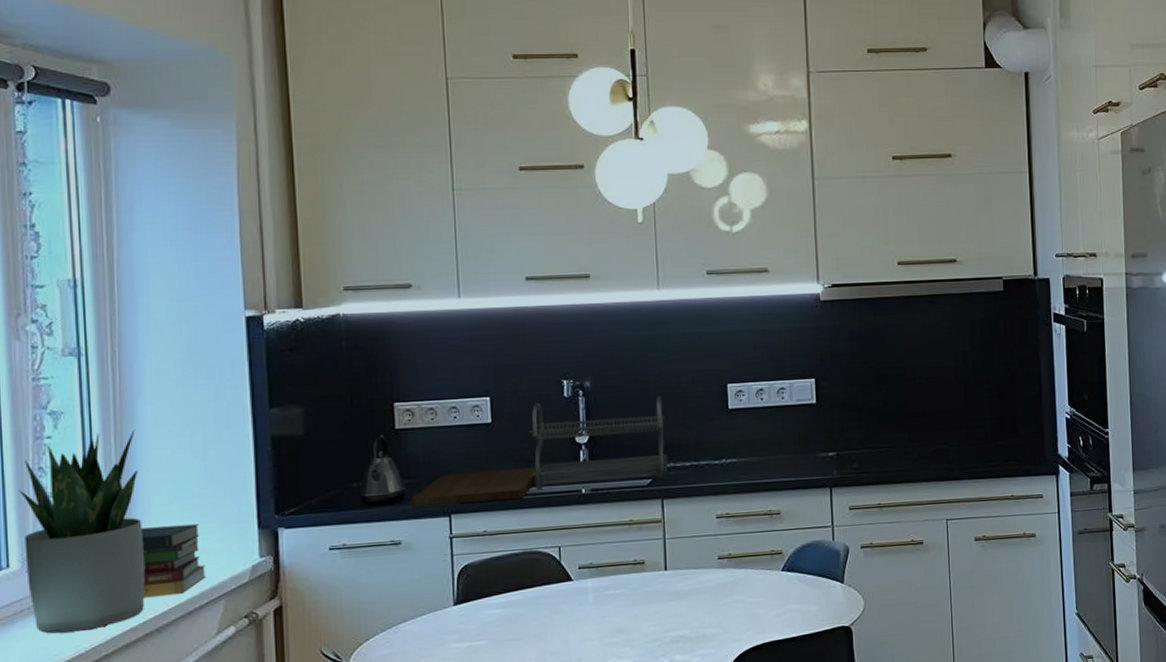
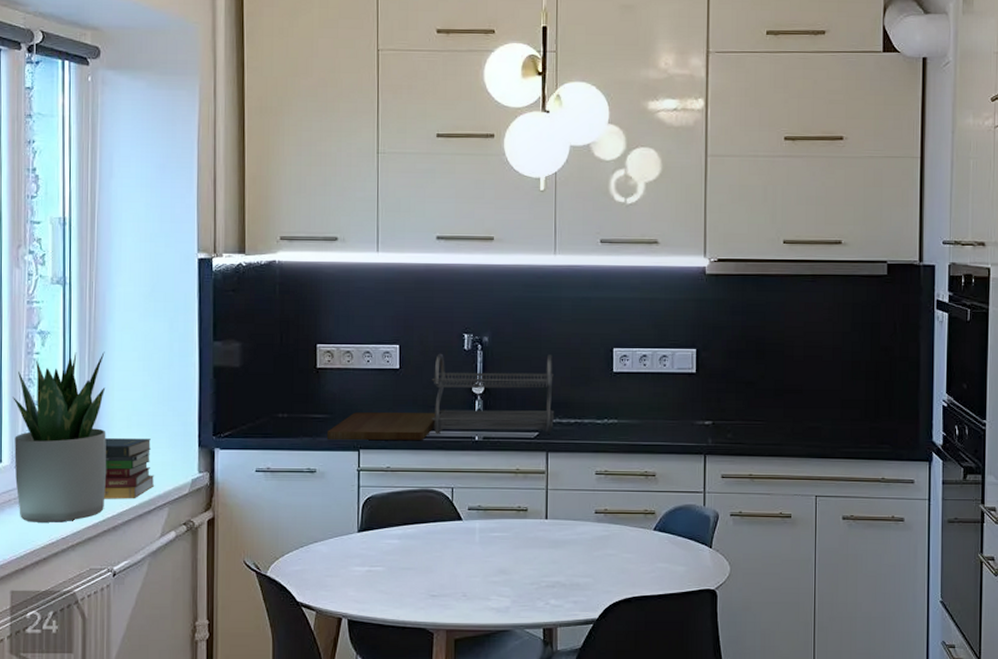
kettle: present [358,435,407,507] -> none [283,372,324,436]

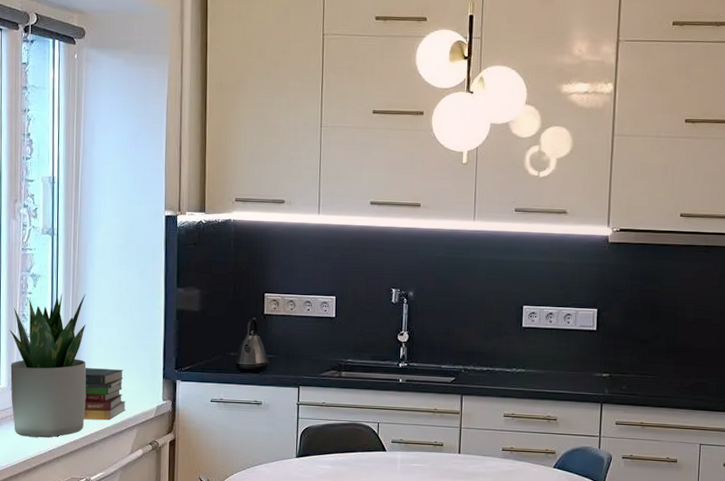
kettle: none [283,372,324,436] -> present [234,317,270,373]
cutting board: present [326,412,441,441] -> none [271,354,370,381]
dish rack: present [431,353,555,435] -> none [362,305,470,380]

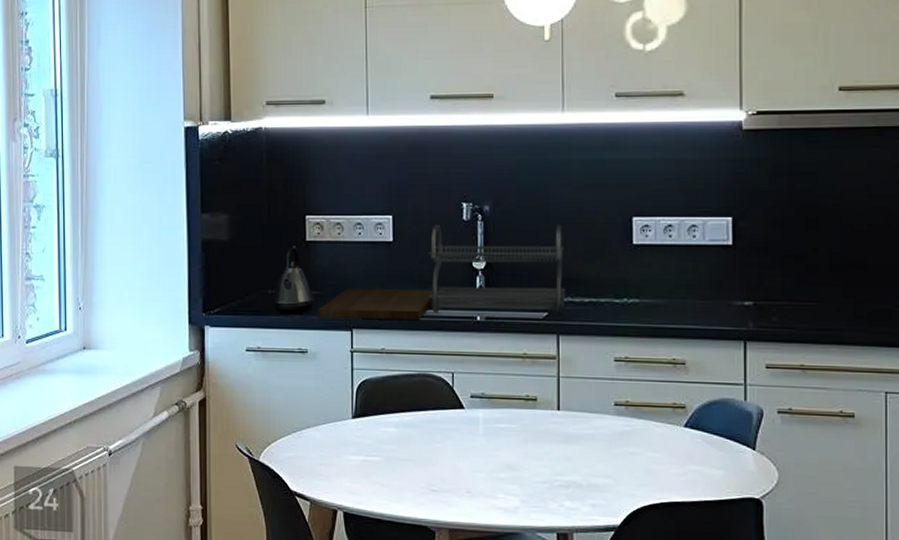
planter: present [9,293,87,438] -> none [12,225,101,399]
books: present [83,368,126,421] -> none [98,314,147,377]
cutting board: none [271,354,370,381] -> present [317,288,439,321]
dish rack: none [362,305,470,380] -> present [428,224,565,316]

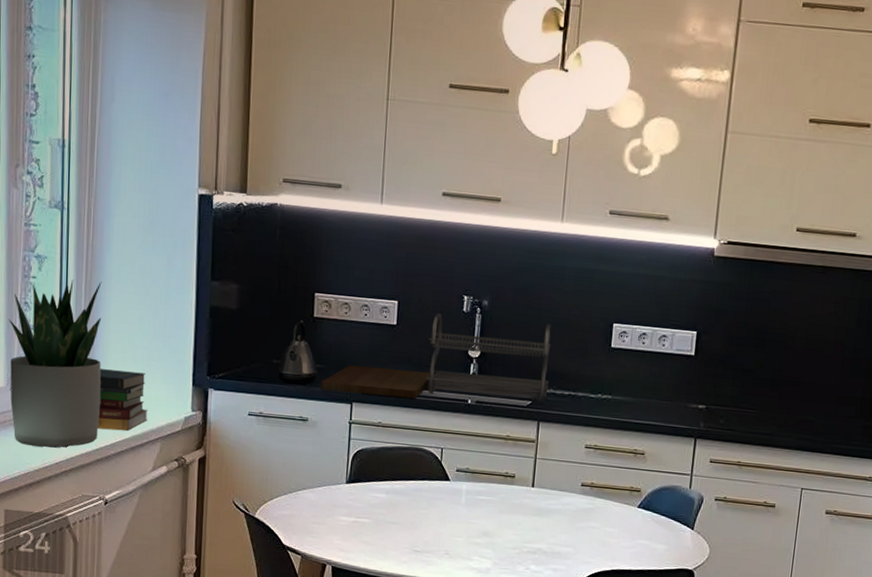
planter: none [12,225,101,399] -> present [9,279,102,448]
books: none [98,314,147,377] -> present [96,369,148,432]

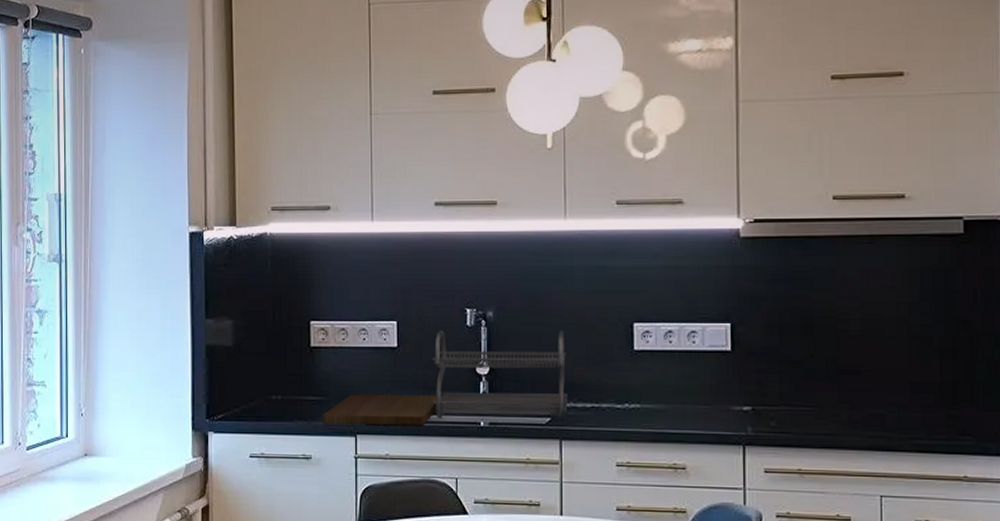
planter: present [9,279,102,448] -> none [13,330,103,507]
books: present [96,369,148,432] -> none [99,420,150,484]
kettle: present [277,320,318,385] -> none [277,351,319,420]

